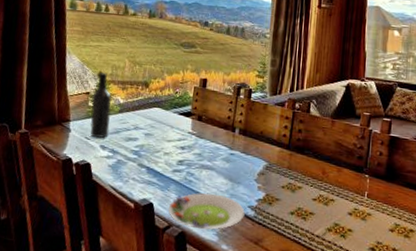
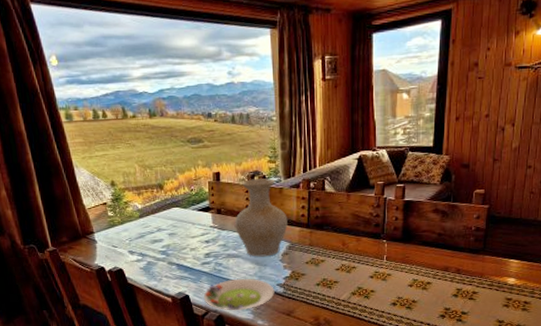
wine bottle: present [90,73,111,139] -> none [110,181,134,245]
vase: none [214,90,269,174] -> present [235,178,288,257]

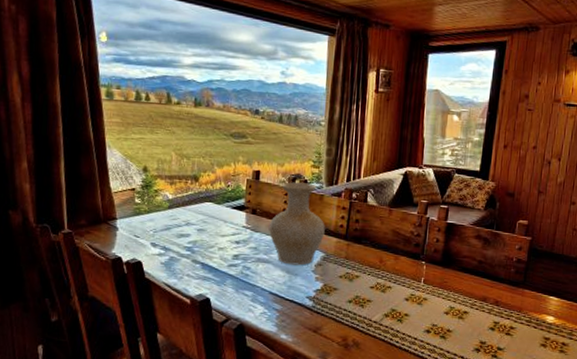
salad plate: present [203,278,275,311] -> none [225,285,303,322]

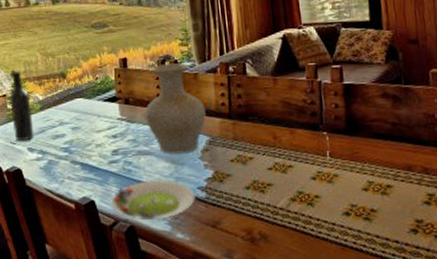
wine bottle: none [138,167,160,236] -> present [9,71,34,142]
salad plate: none [225,285,303,322] -> present [111,180,195,221]

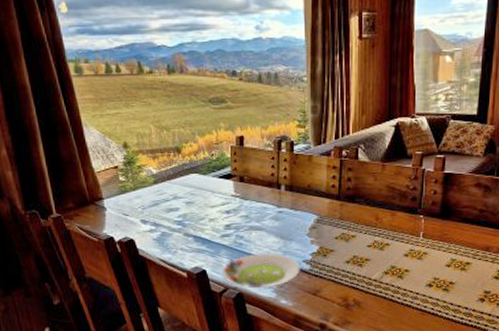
wine bottle: present [9,71,34,142] -> none [121,143,147,213]
vase: present [145,63,206,154] -> none [259,144,316,230]

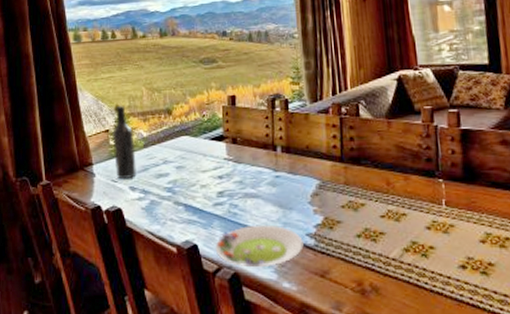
wine bottle: none [121,143,147,213] -> present [112,106,137,180]

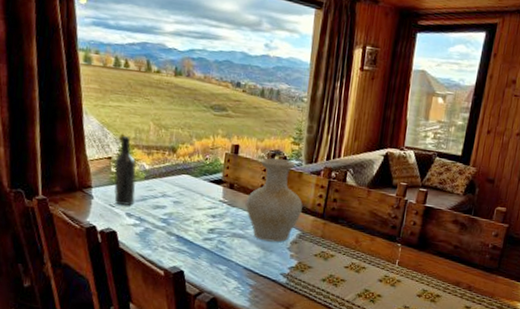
salad plate: present [215,224,304,268] -> none [199,261,277,296]
vase: none [253,102,317,198] -> present [246,158,303,242]

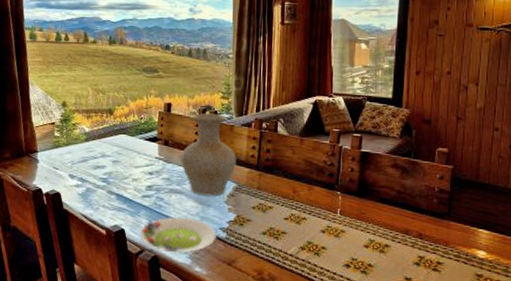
wine bottle: present [113,136,136,206] -> none [57,102,78,168]
salad plate: none [199,261,277,296] -> present [139,216,217,253]

